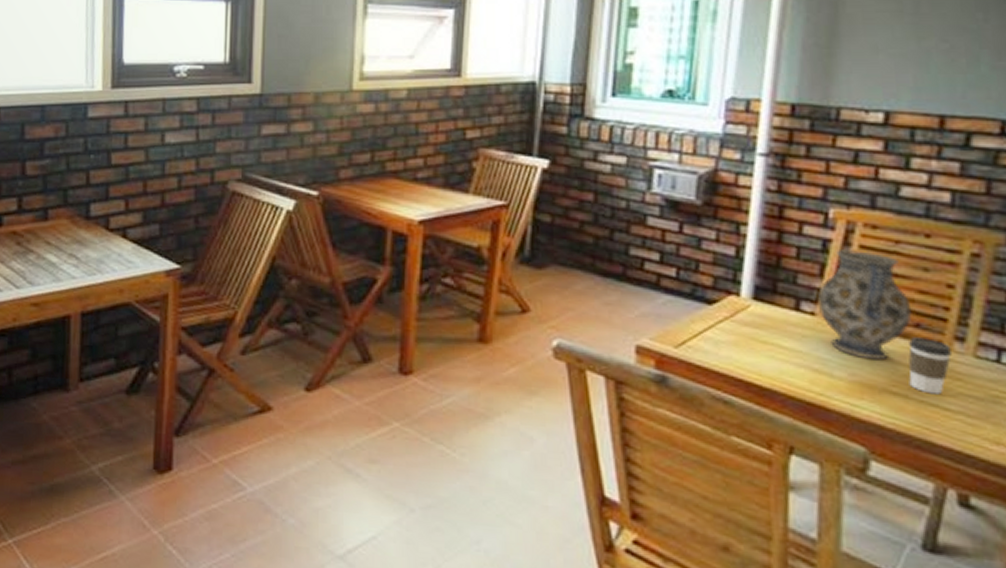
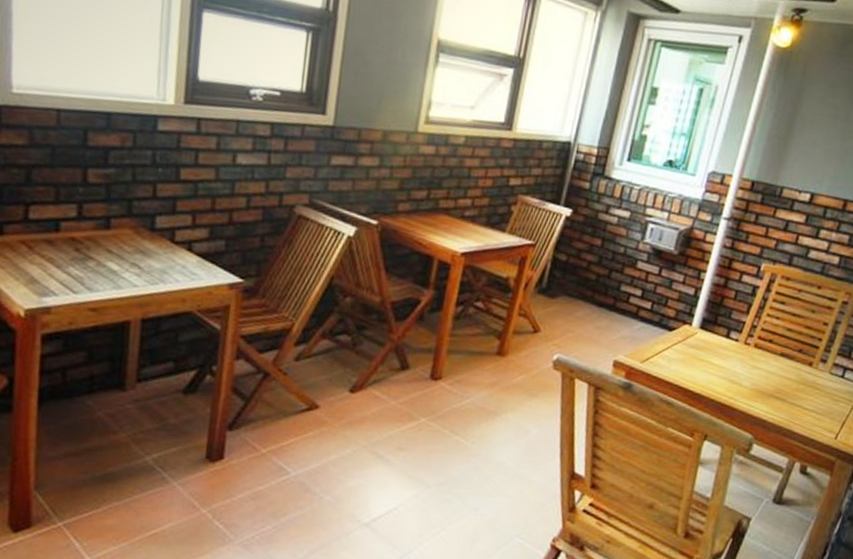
ewer: present [816,250,912,361] -> none [741,294,800,375]
coffee cup: present [908,337,953,395] -> none [787,359,818,399]

